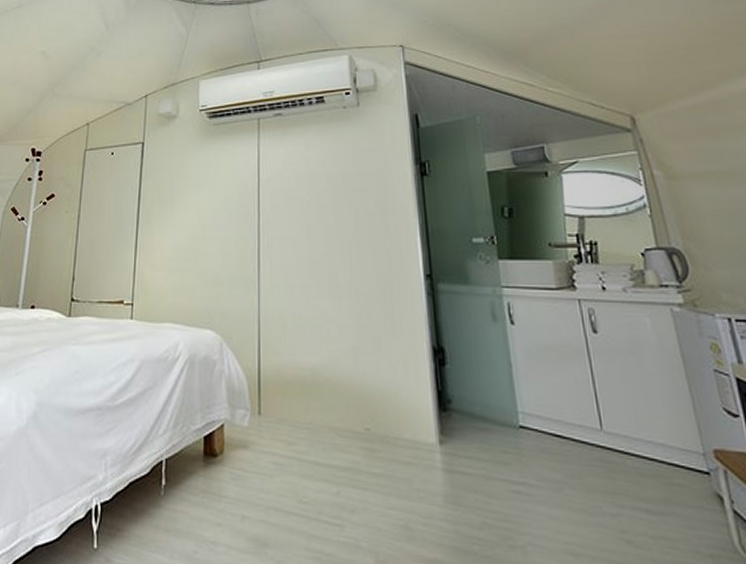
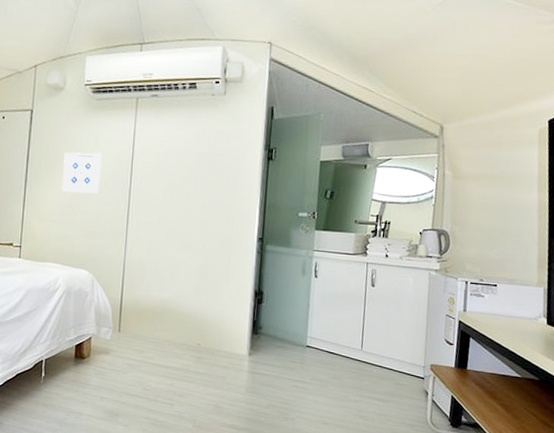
wall art: none [178,184,224,233] -> present [61,152,102,194]

